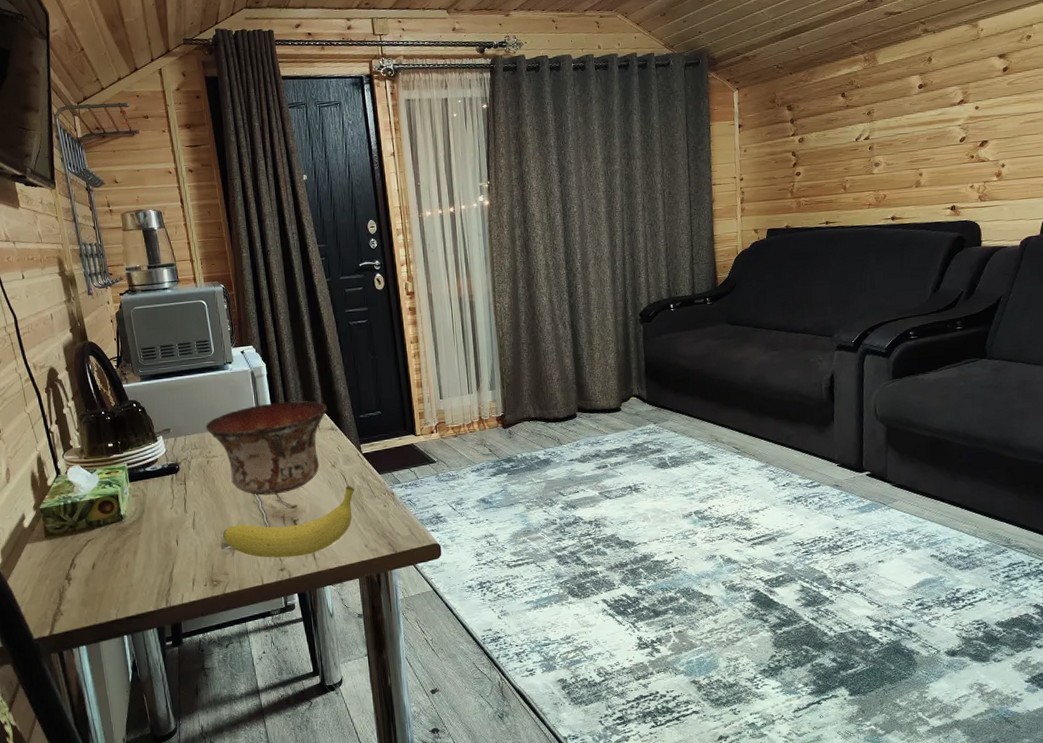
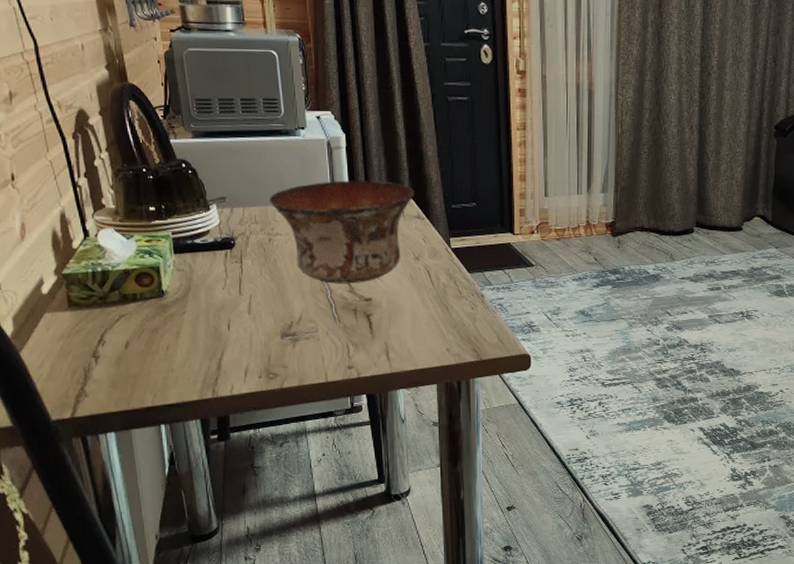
fruit: present [223,485,355,558] -> none [283,282,439,355]

